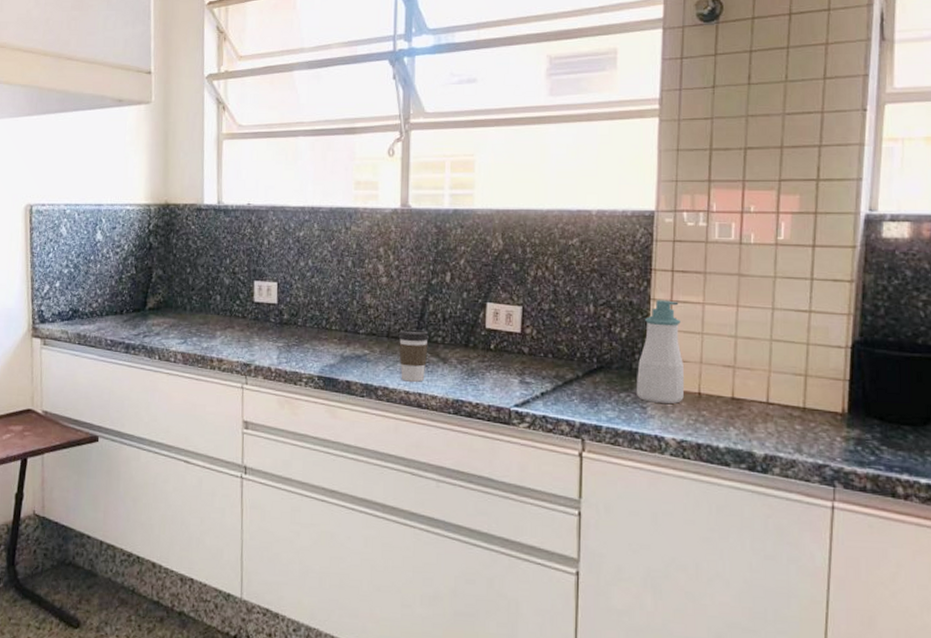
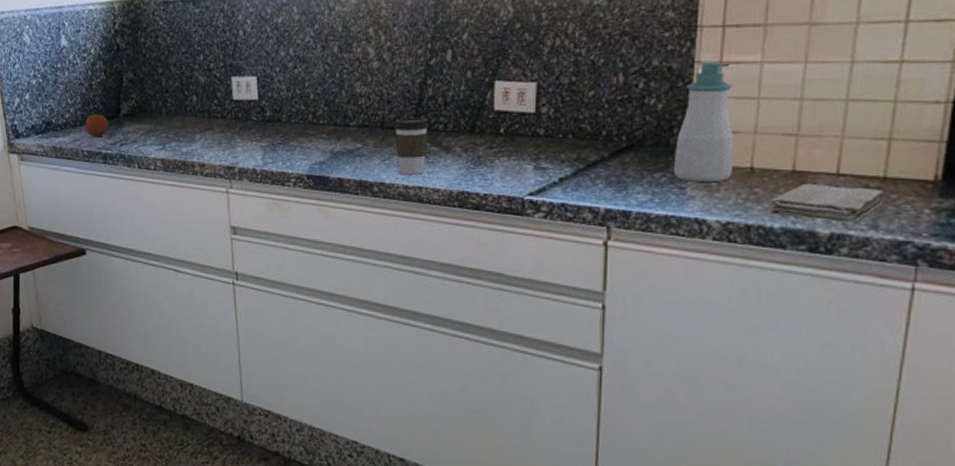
orange: none [110,306,134,328] -> present [84,114,109,138]
washcloth: none [716,409,805,446] -> present [770,183,884,223]

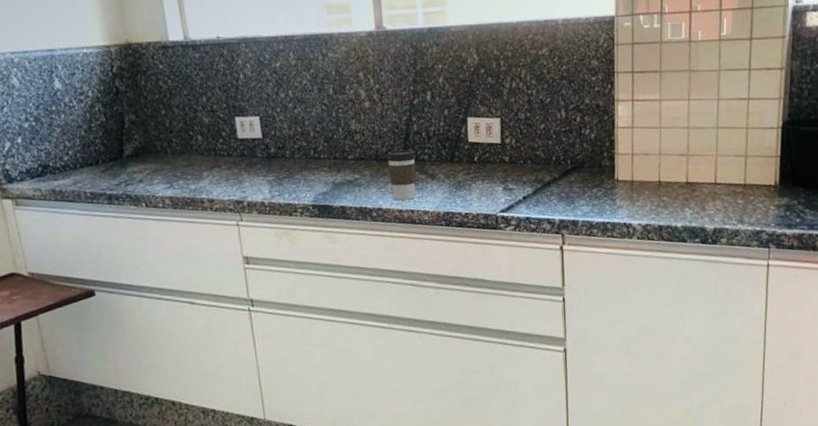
orange: present [84,114,109,138] -> none [85,156,112,179]
soap bottle: present [674,61,734,183] -> none [606,100,647,195]
washcloth: present [770,183,884,223] -> none [674,191,746,220]

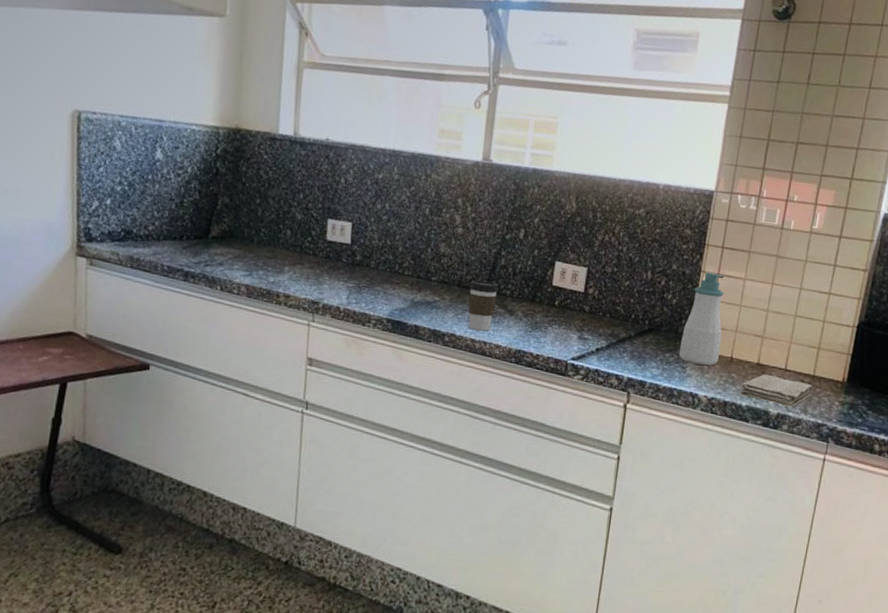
soap bottle: none [606,100,647,195] -> present [679,272,725,366]
washcloth: none [674,191,746,220] -> present [740,374,813,407]

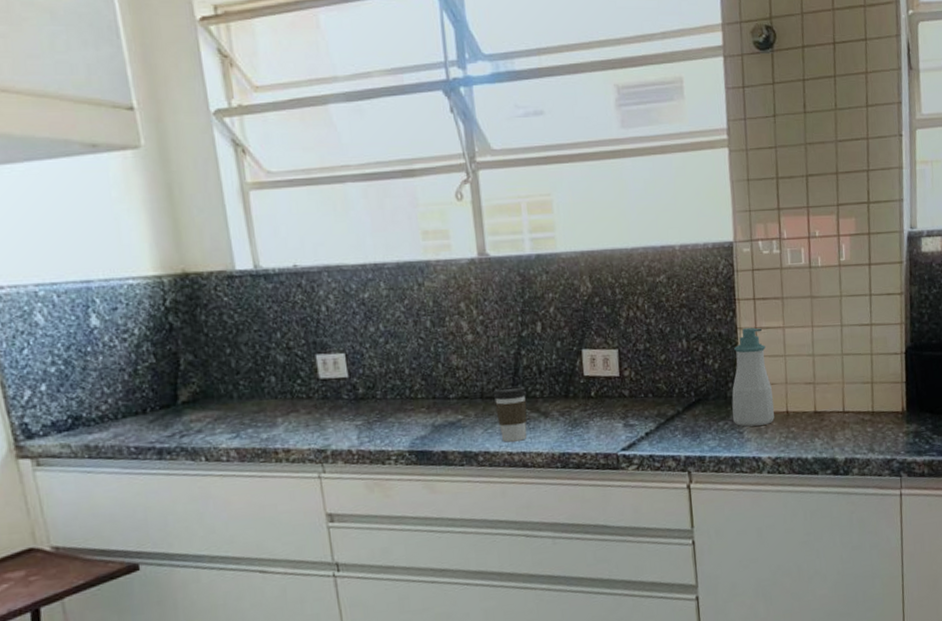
washcloth: present [740,374,813,407] -> none [803,420,875,450]

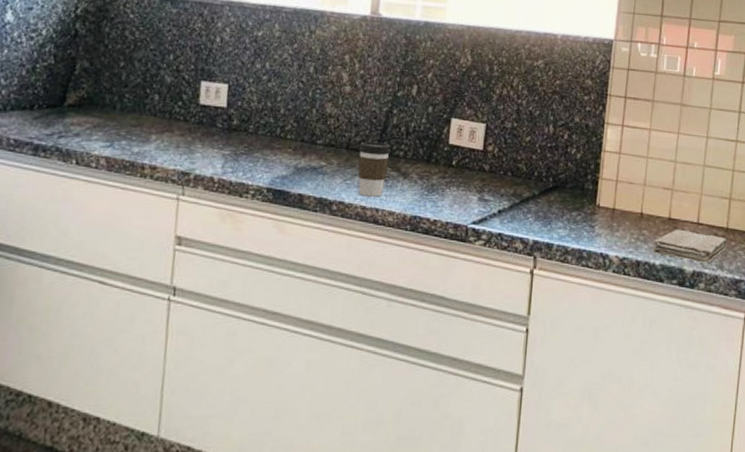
soap bottle: present [732,327,775,427] -> none [587,124,630,224]
washcloth: none [803,420,875,450] -> present [653,229,727,263]

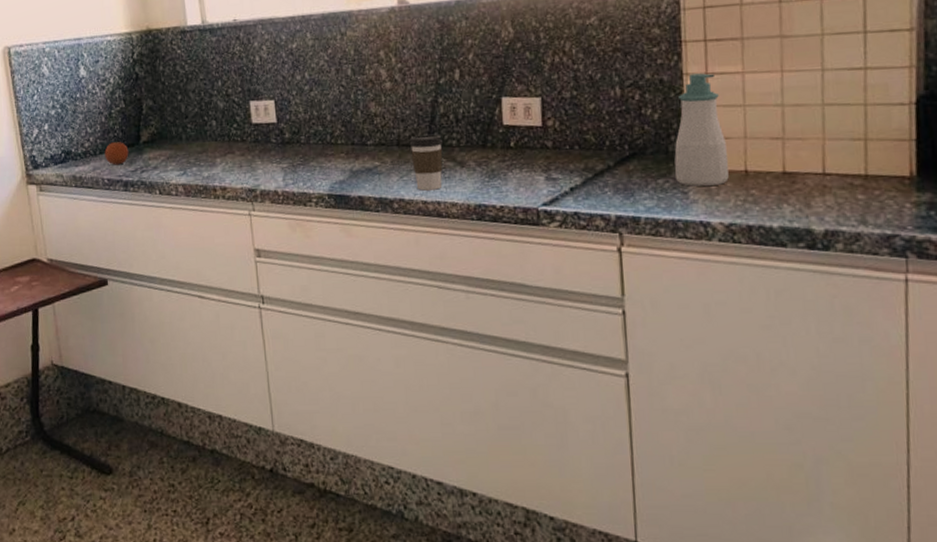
orange: none [16,99,49,126] -> present [104,142,129,165]
soap bottle: none [587,124,630,224] -> present [674,73,729,187]
washcloth: present [653,229,727,263] -> none [767,183,869,220]

